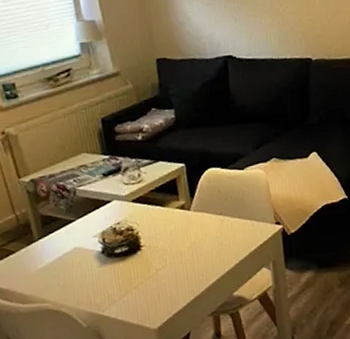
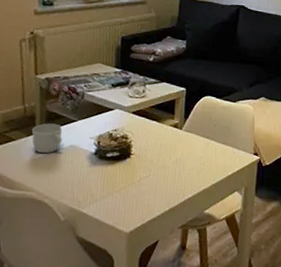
mug: none [29,227,65,262] -> present [31,123,63,154]

